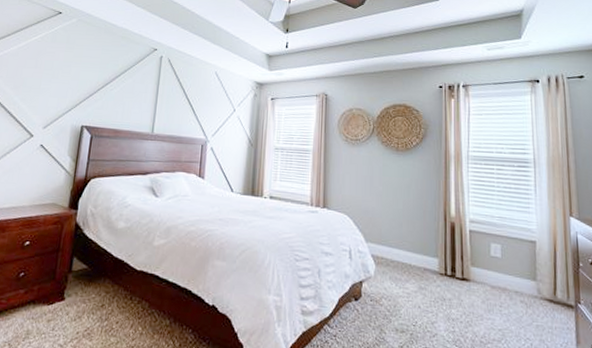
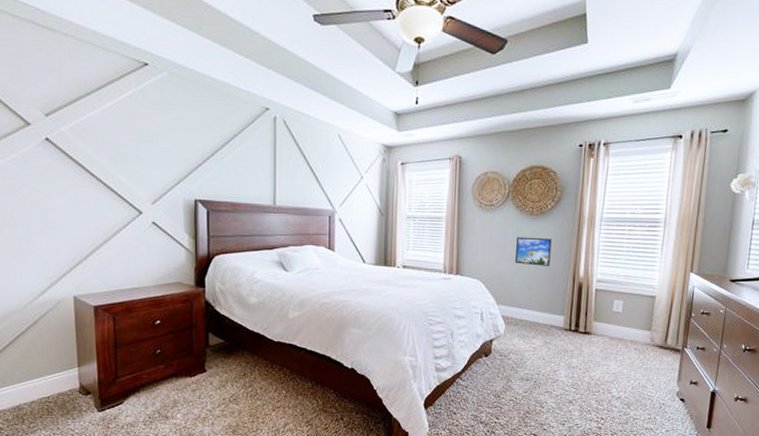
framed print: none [382,172,419,203] -> present [514,237,552,266]

